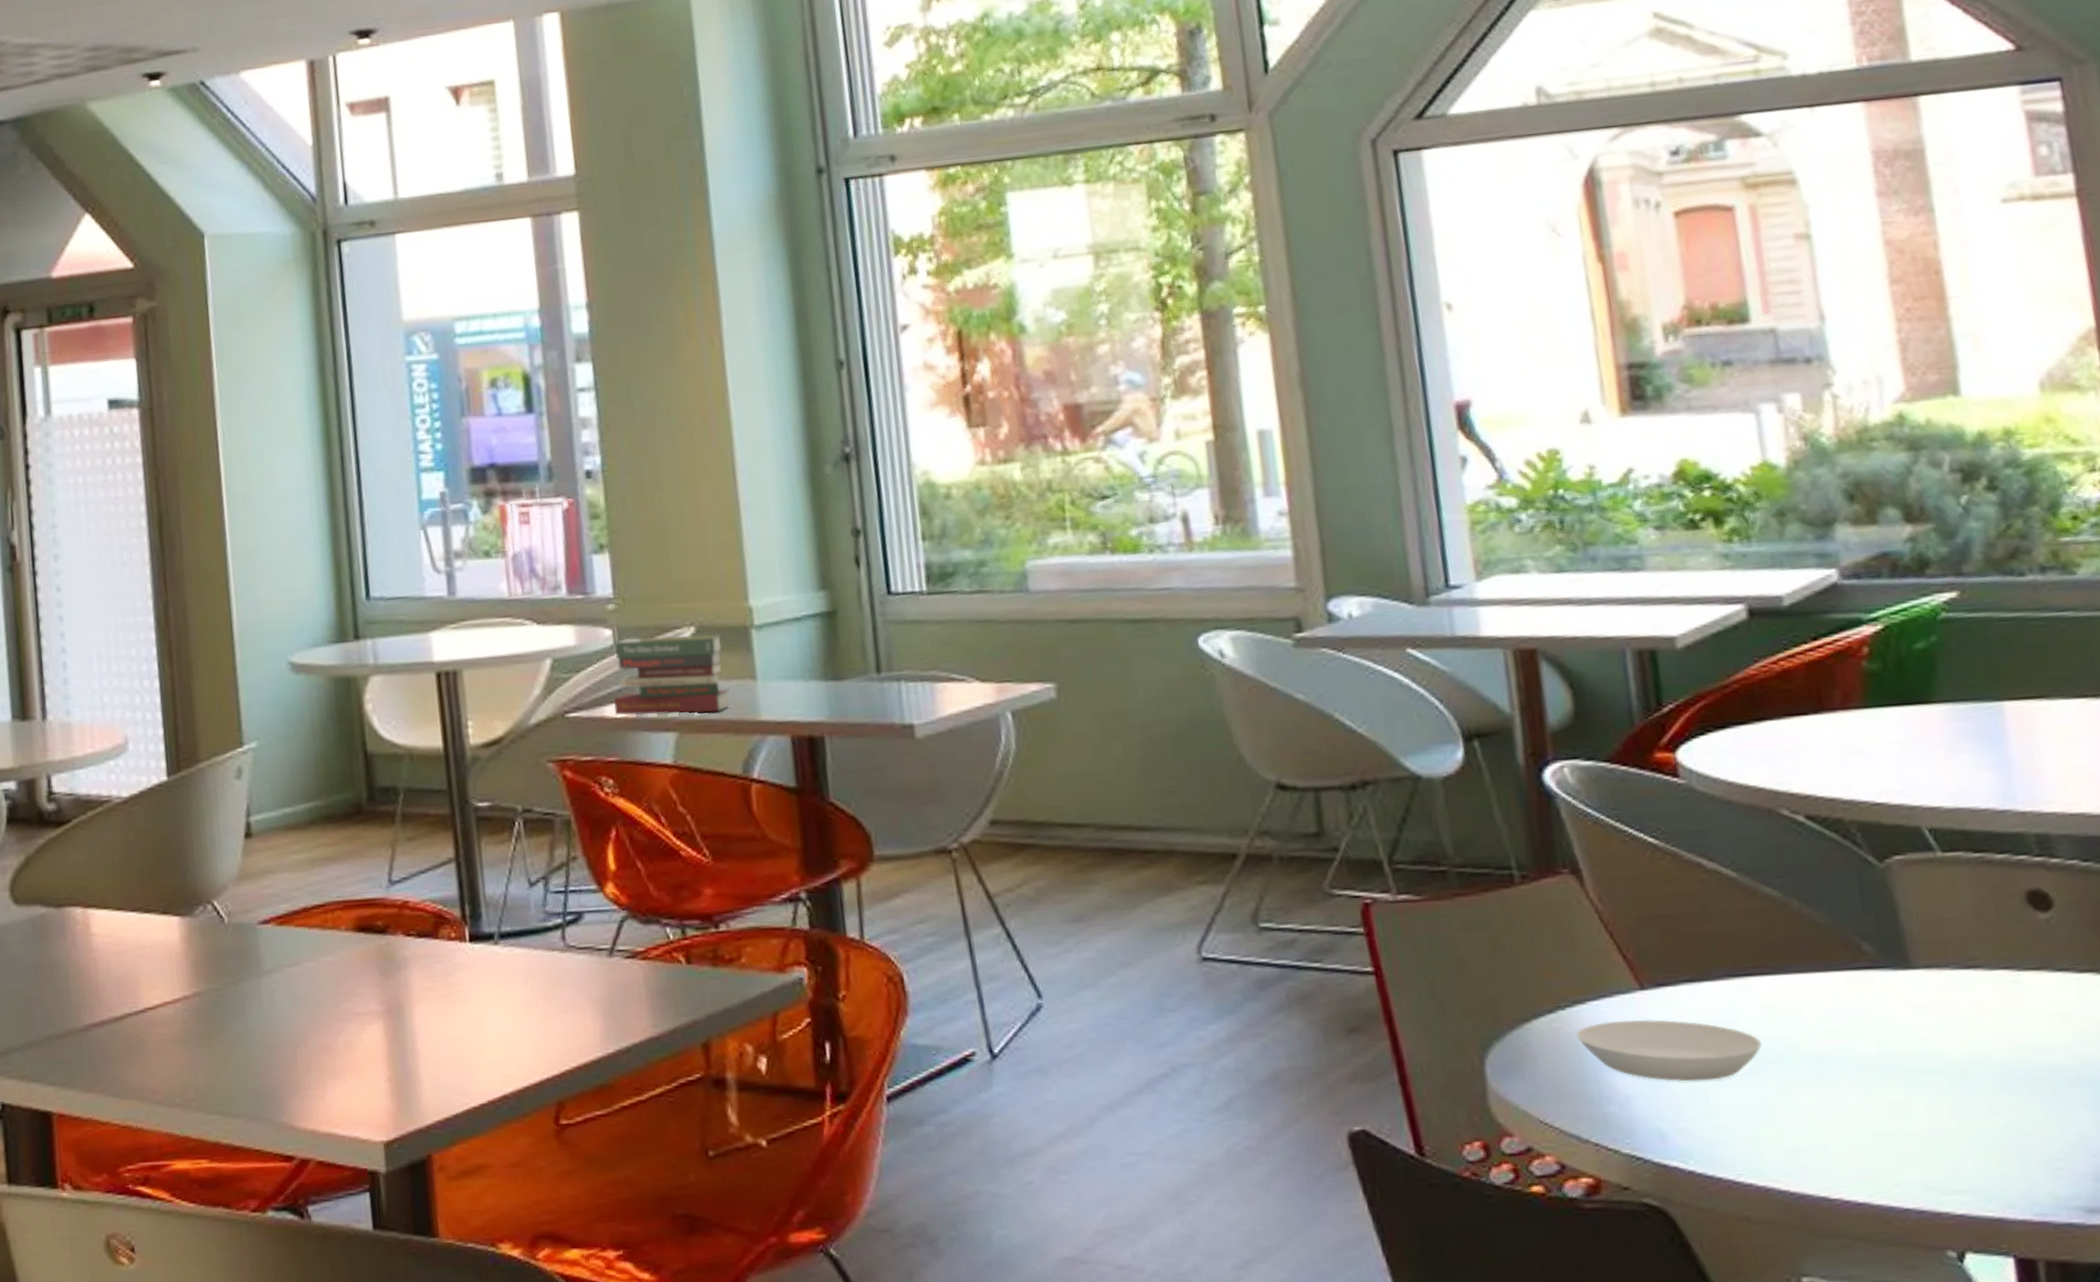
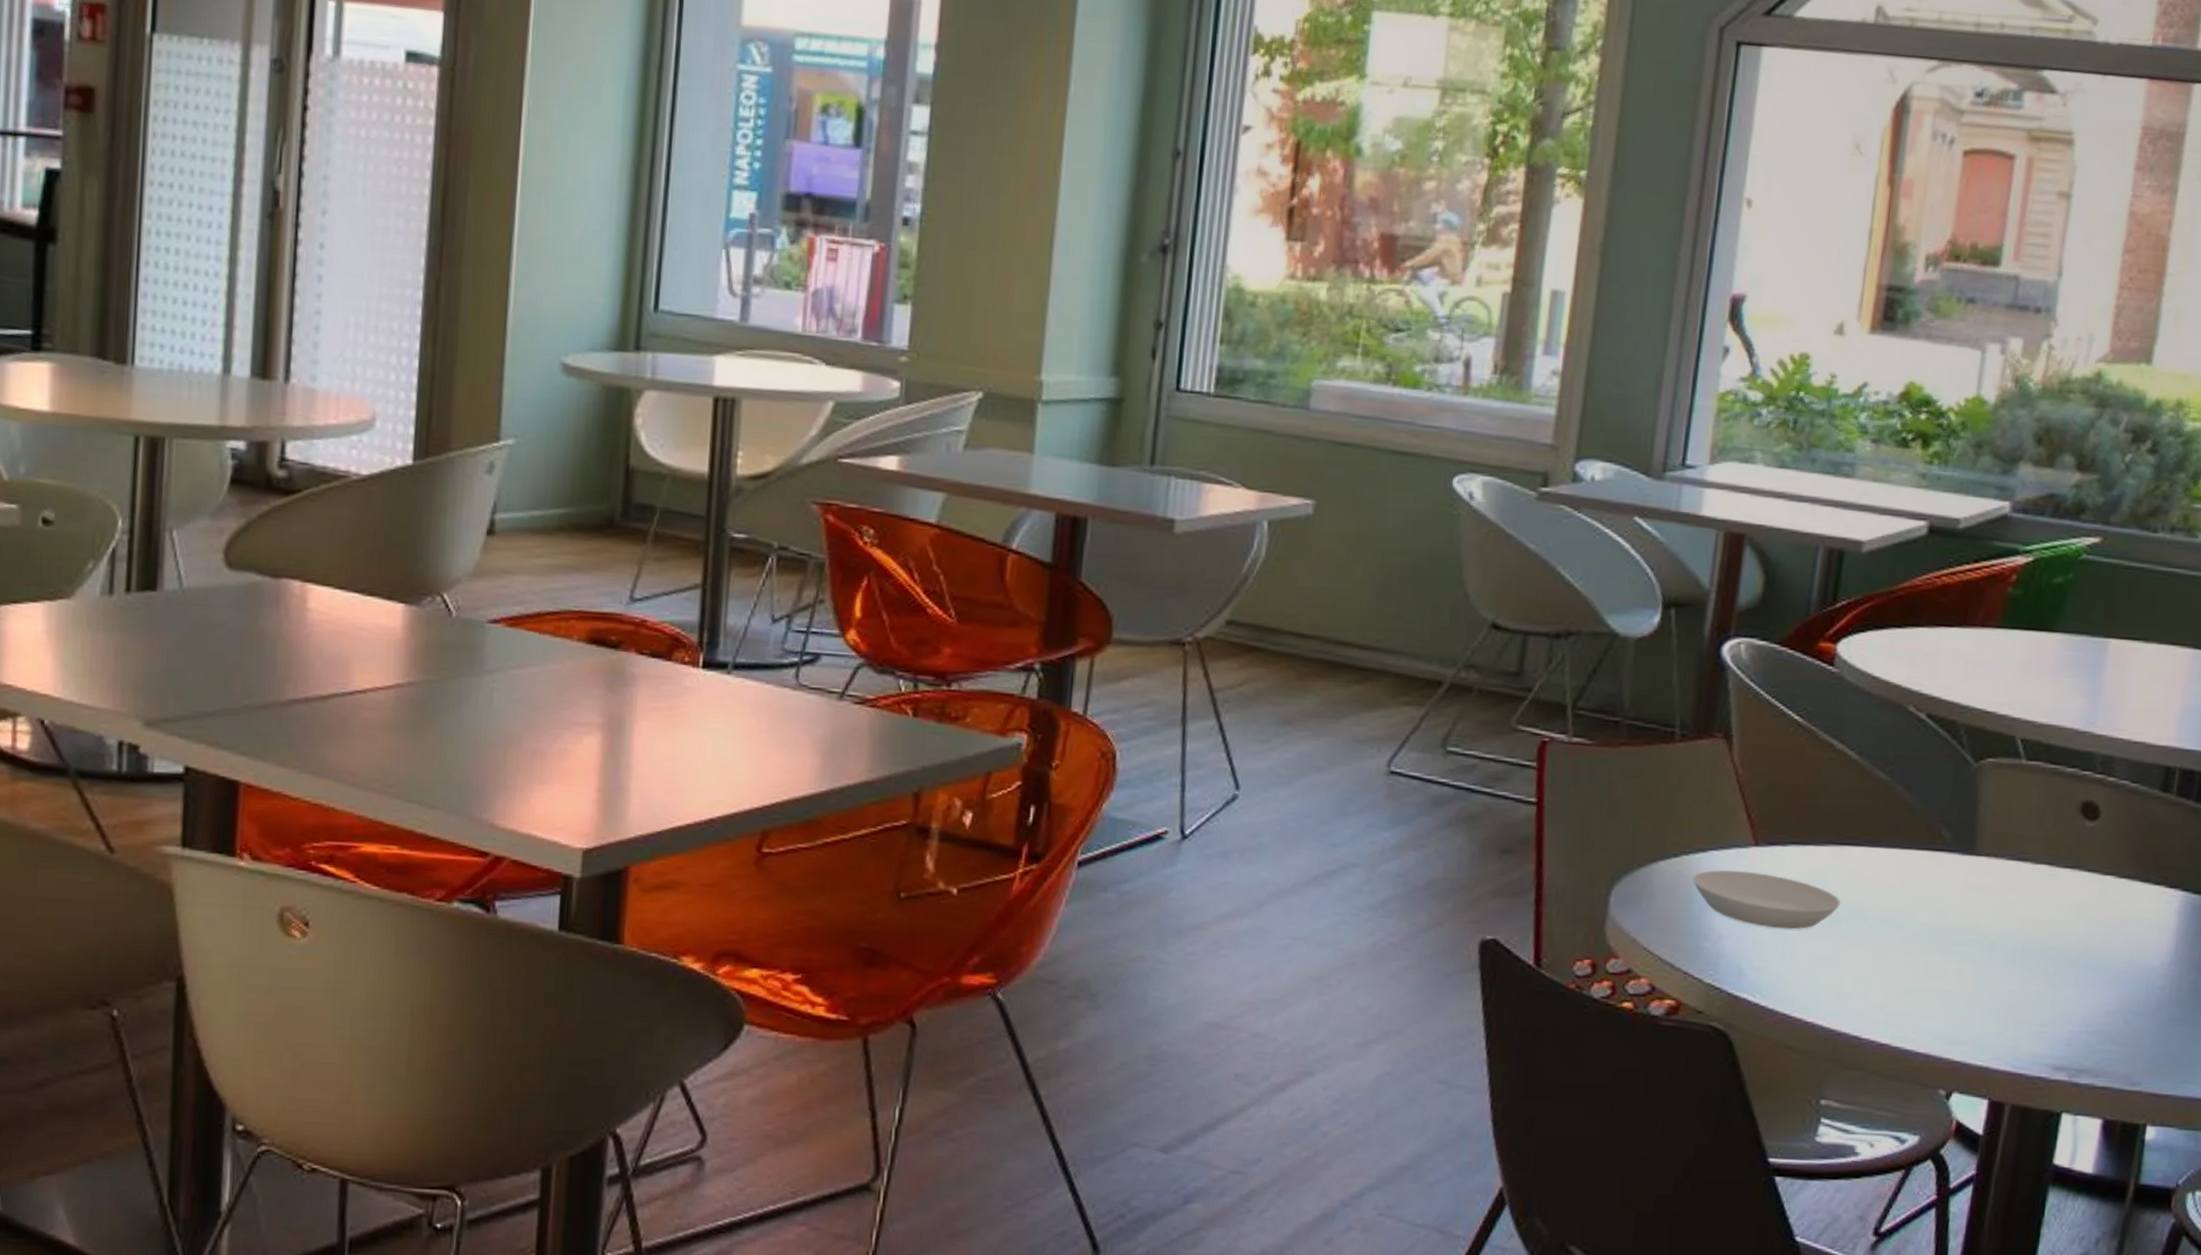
books: present [614,634,730,716] -> none [887,393,1007,480]

